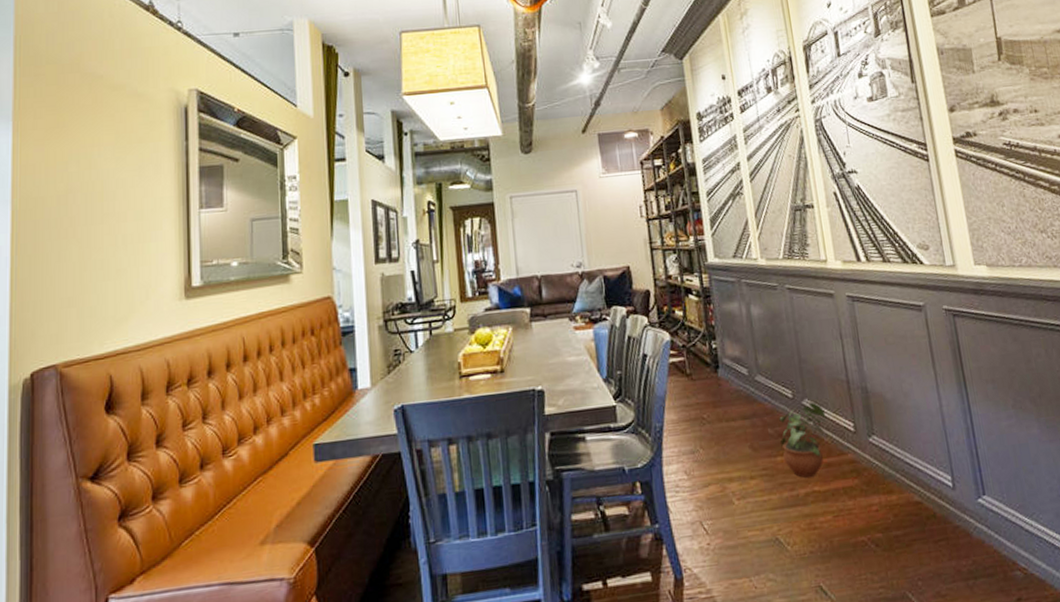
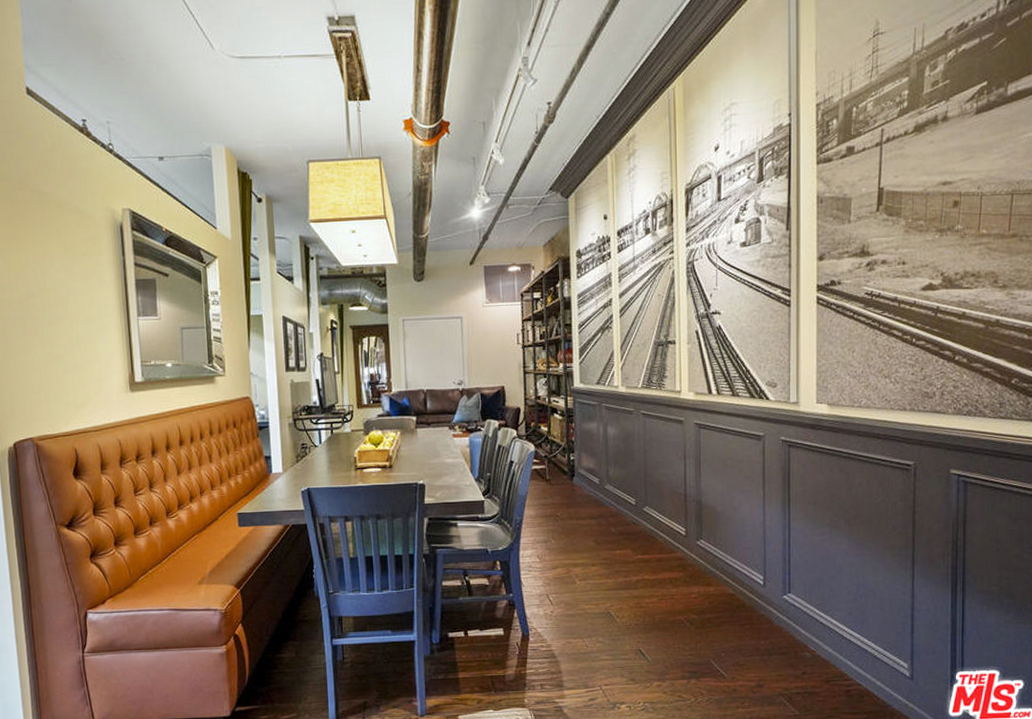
potted plant: present [779,402,827,478] -> none [621,509,663,568]

